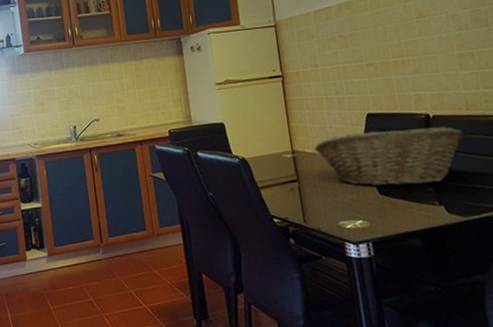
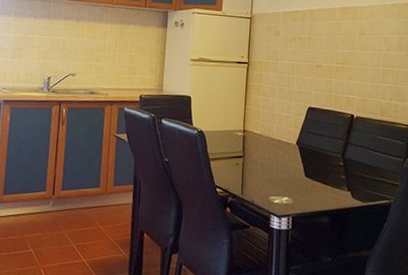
fruit basket: present [314,126,464,187] -> none [262,121,375,172]

